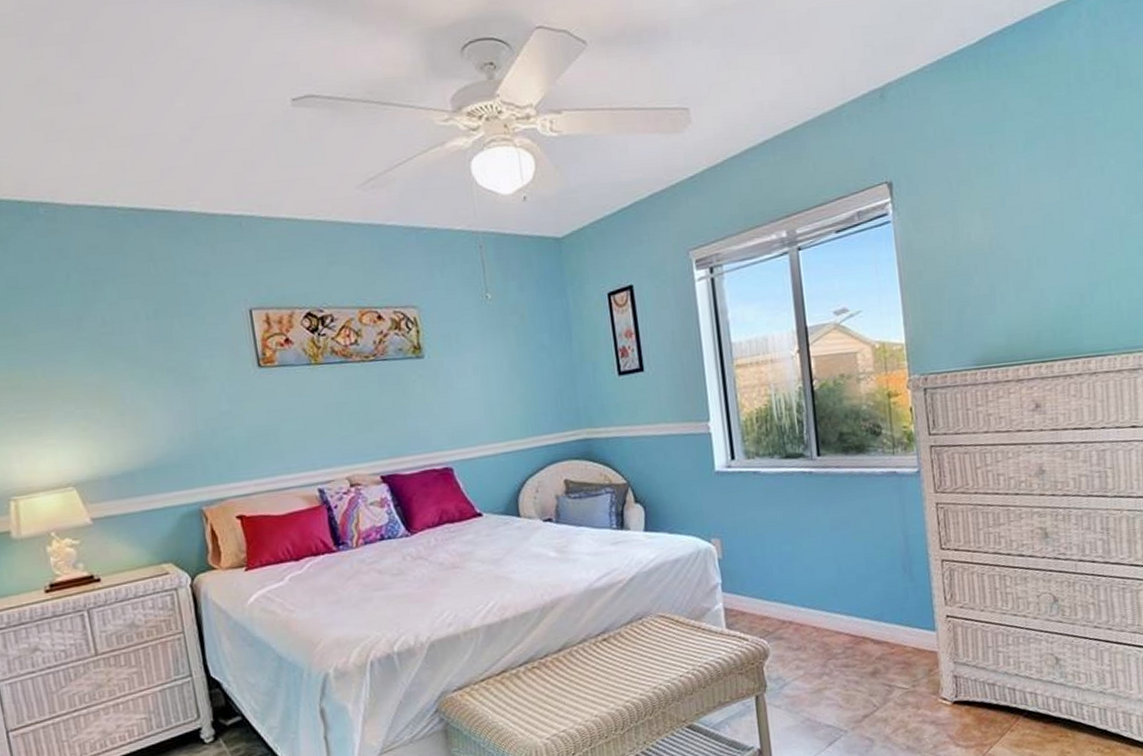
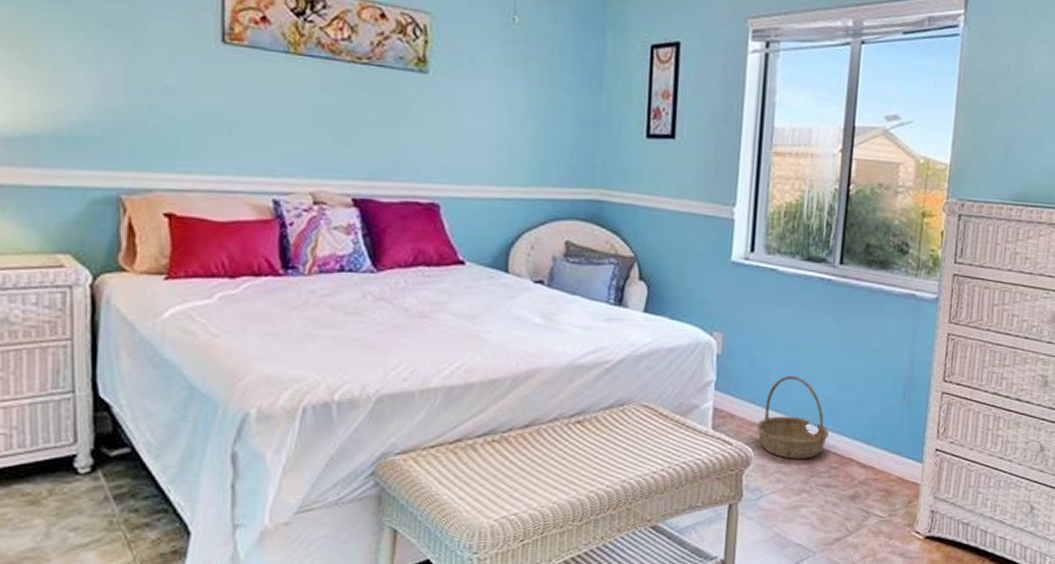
basket: none [768,566,839,646] -> present [757,375,830,459]

